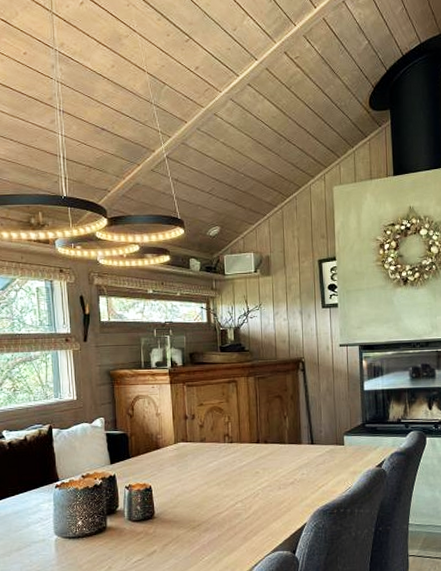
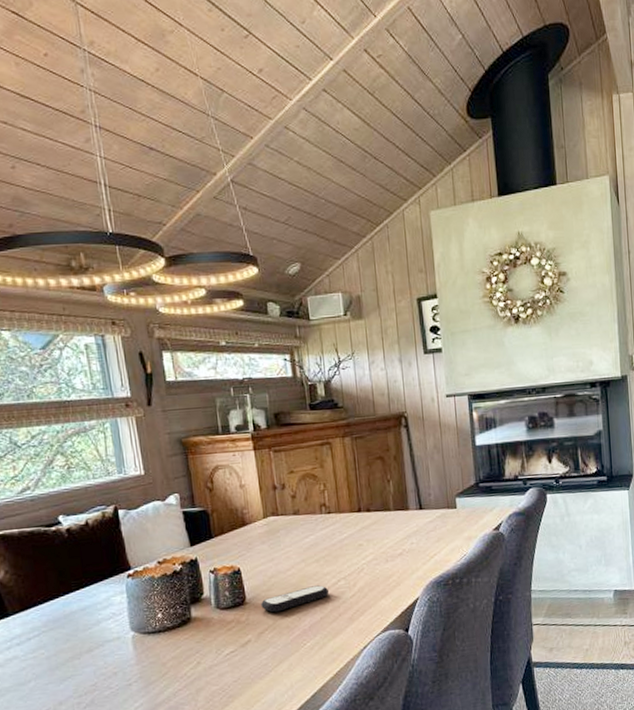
remote control: none [167,506,228,528] -> present [261,585,330,613]

